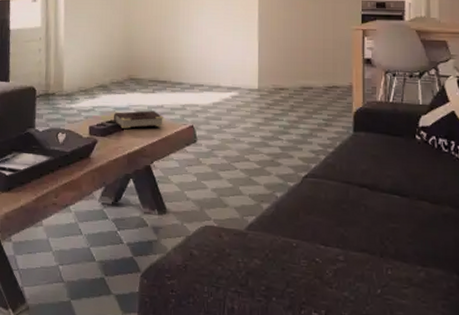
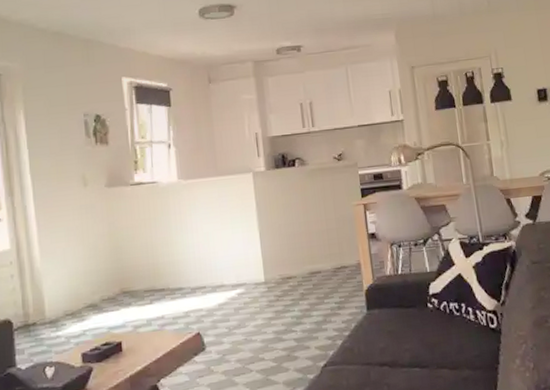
book: present [114,110,164,129] -> none [109,323,167,349]

